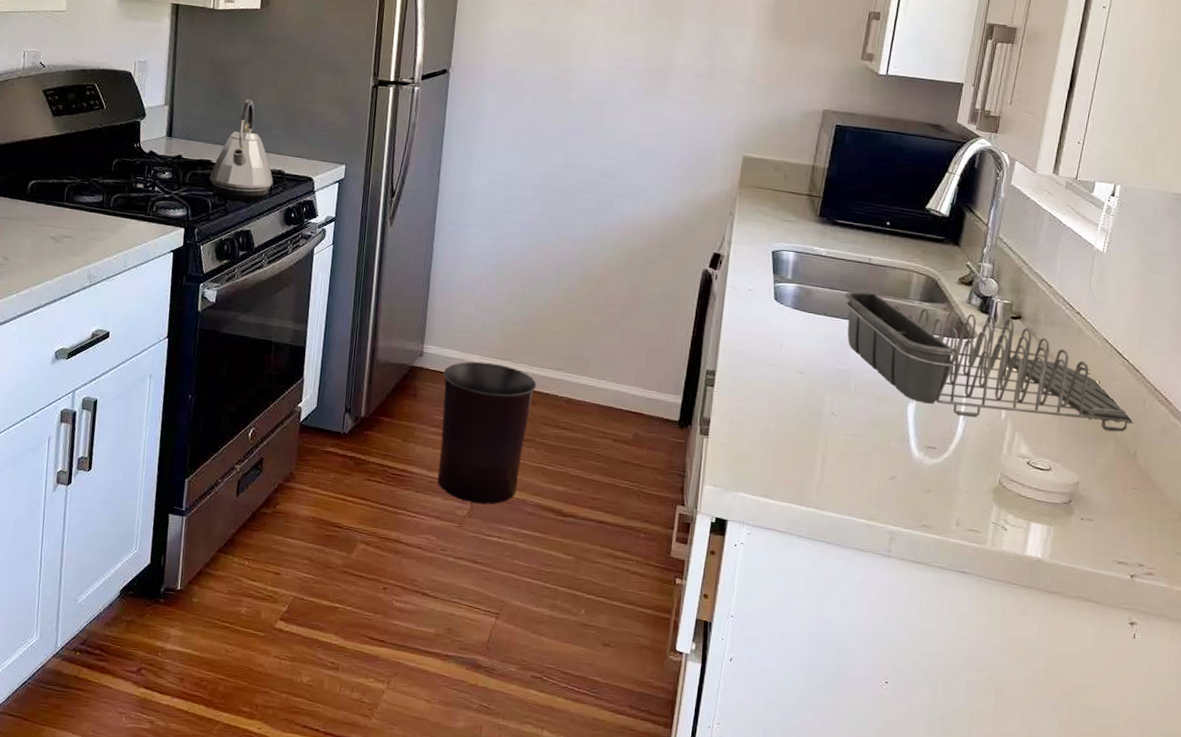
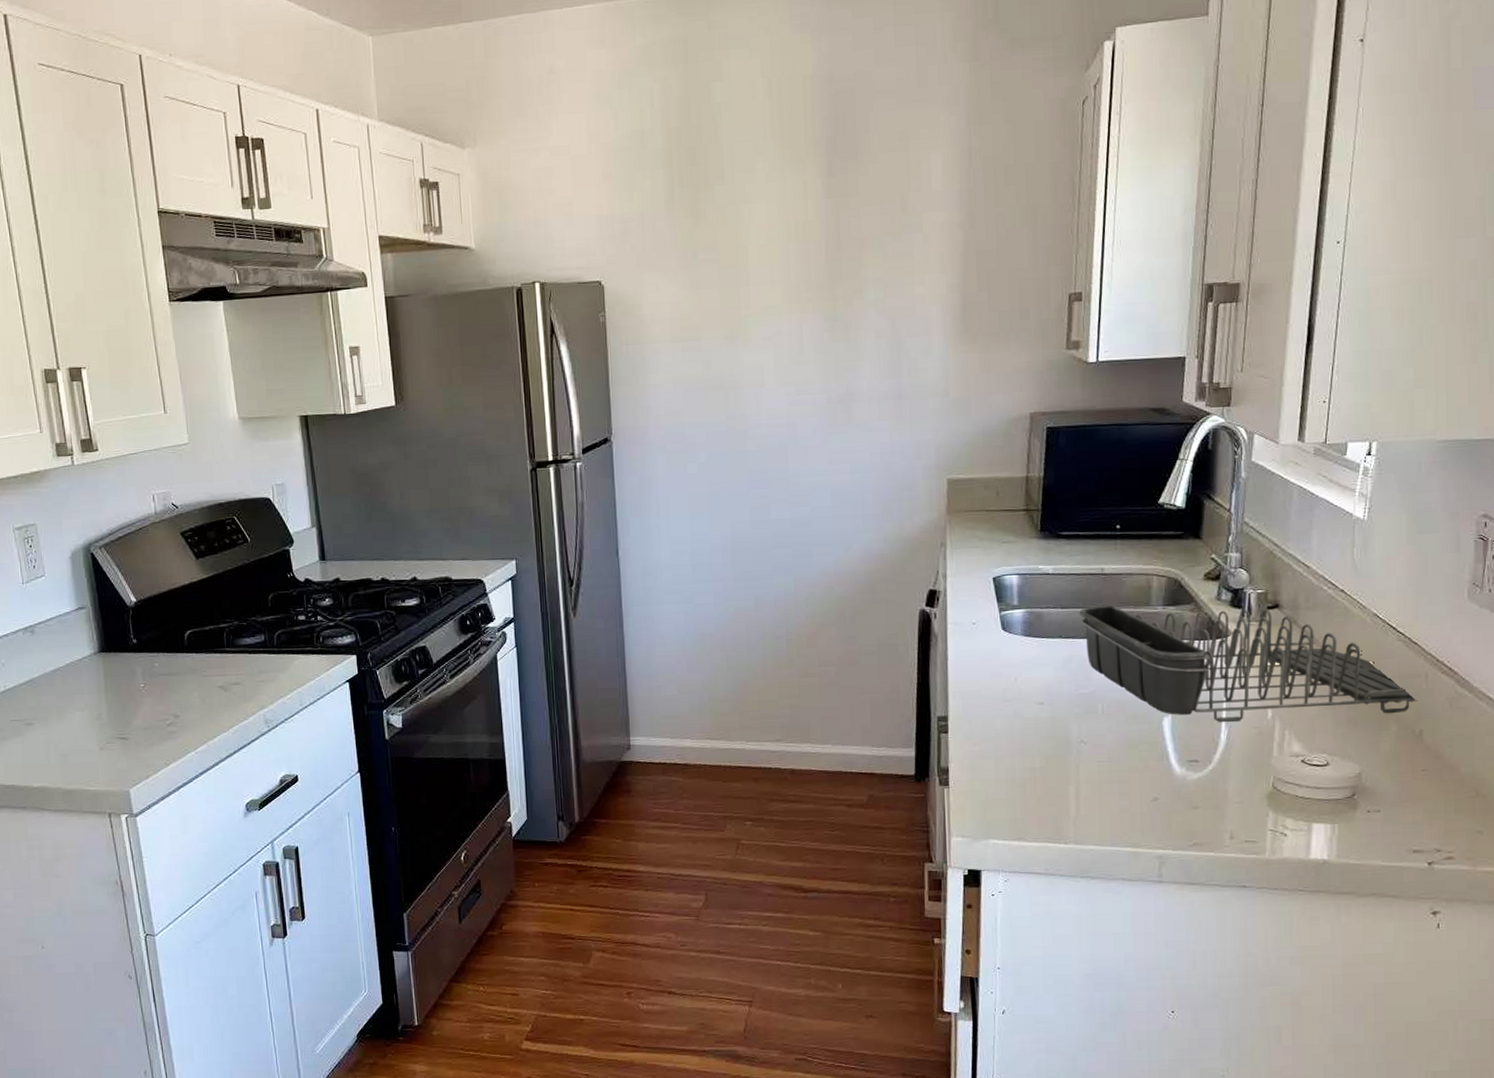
kettle: present [209,98,274,203] -> none [372,505,442,618]
waste bin: present [437,361,537,504] -> none [655,745,756,893]

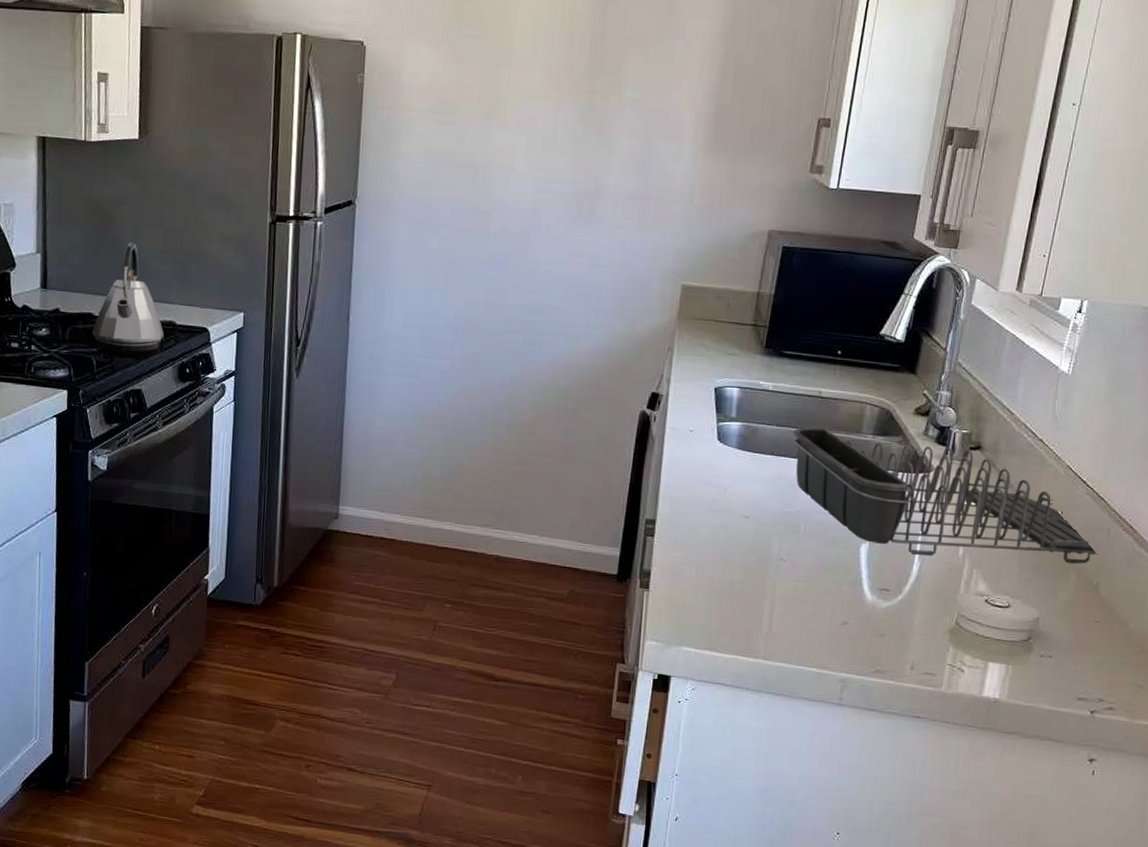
kettle: none [372,505,442,618] -> present [91,242,165,359]

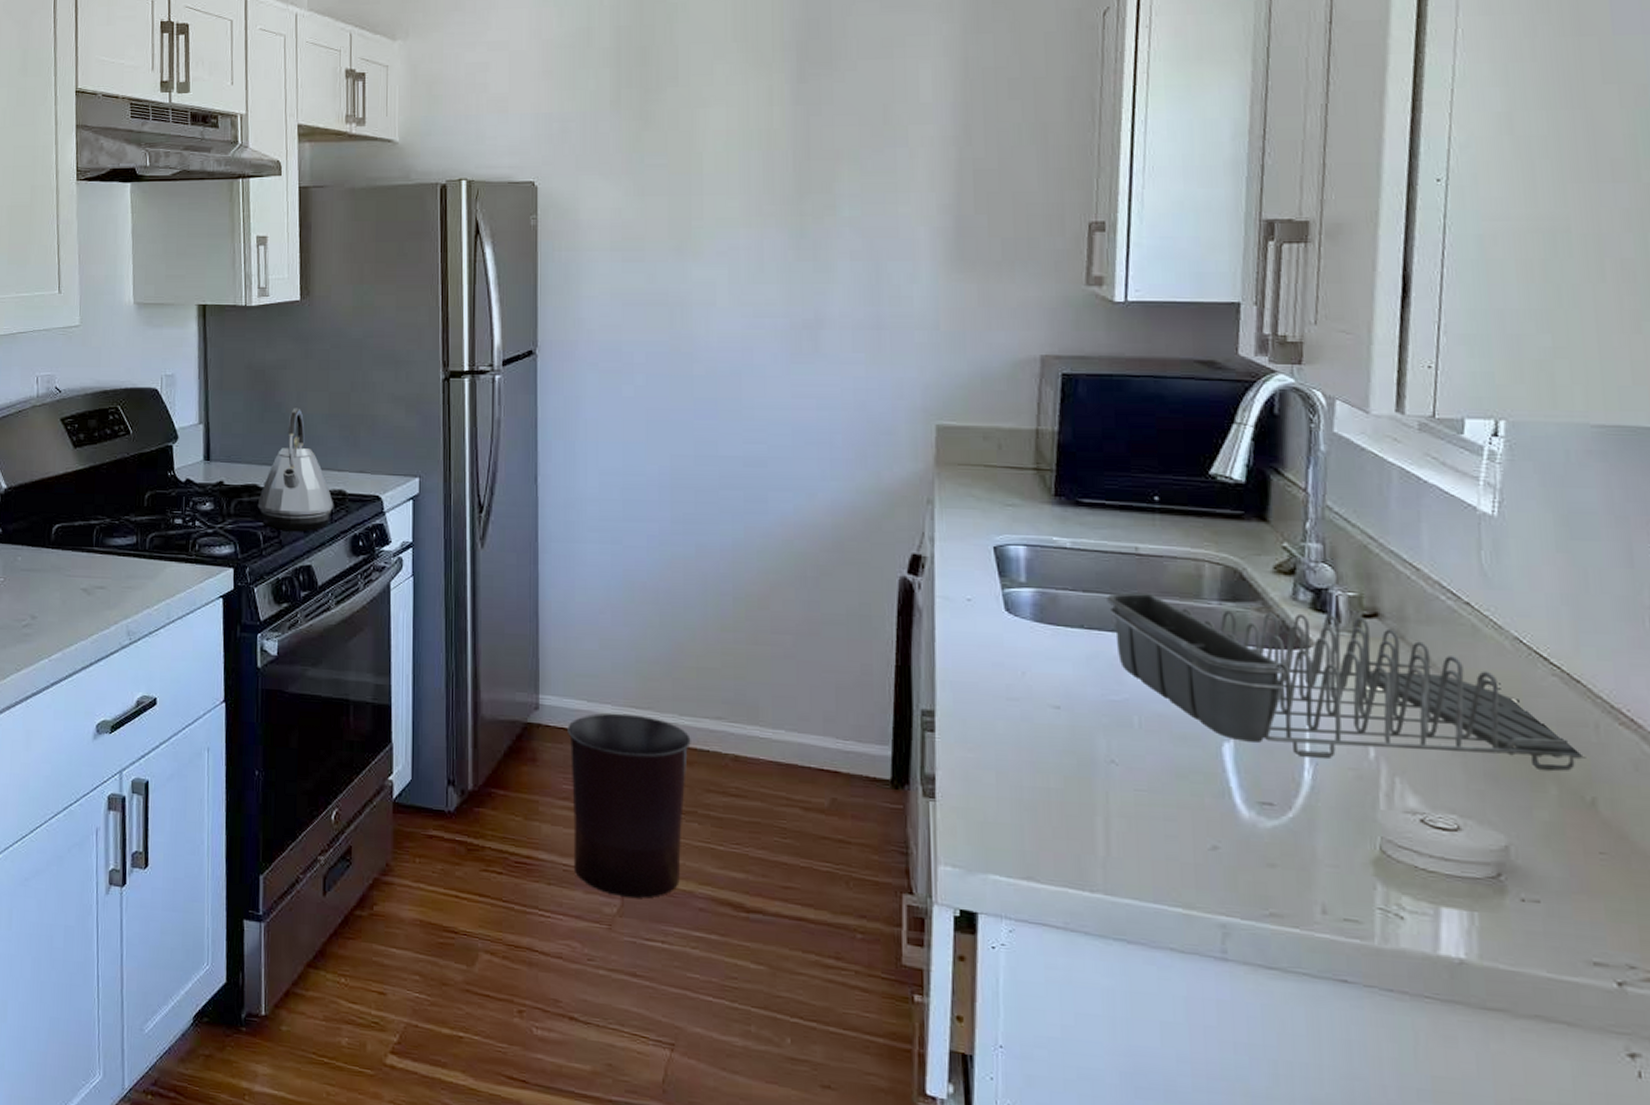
waste bin: none [359,521,463,672] -> present [568,713,691,898]

